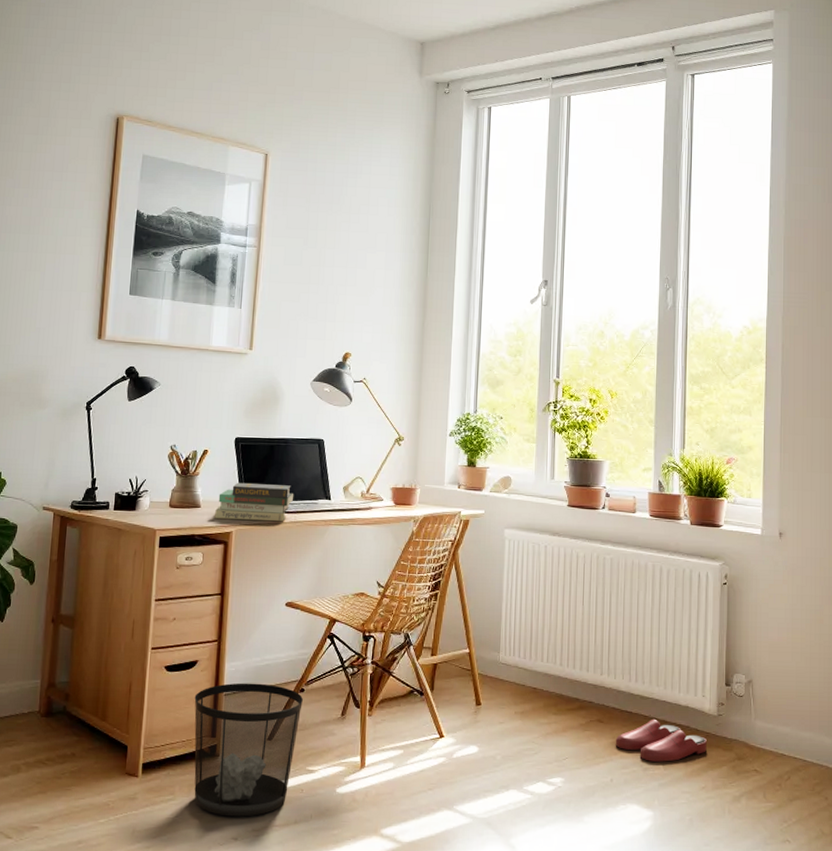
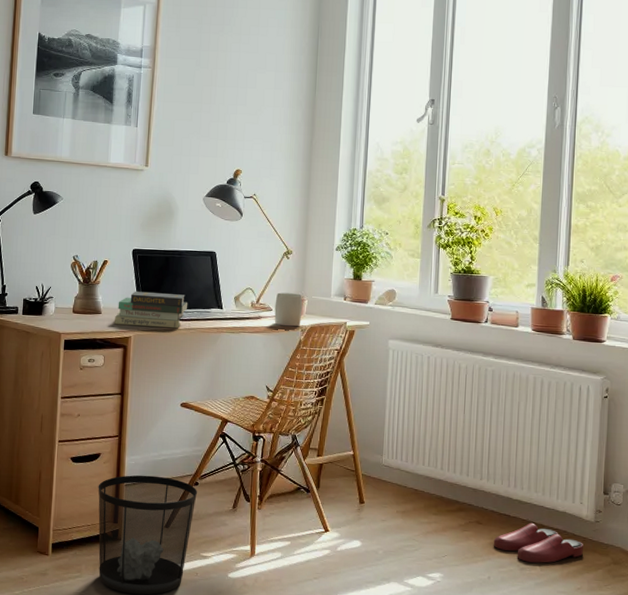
mug: none [385,481,415,517] -> present [274,292,303,327]

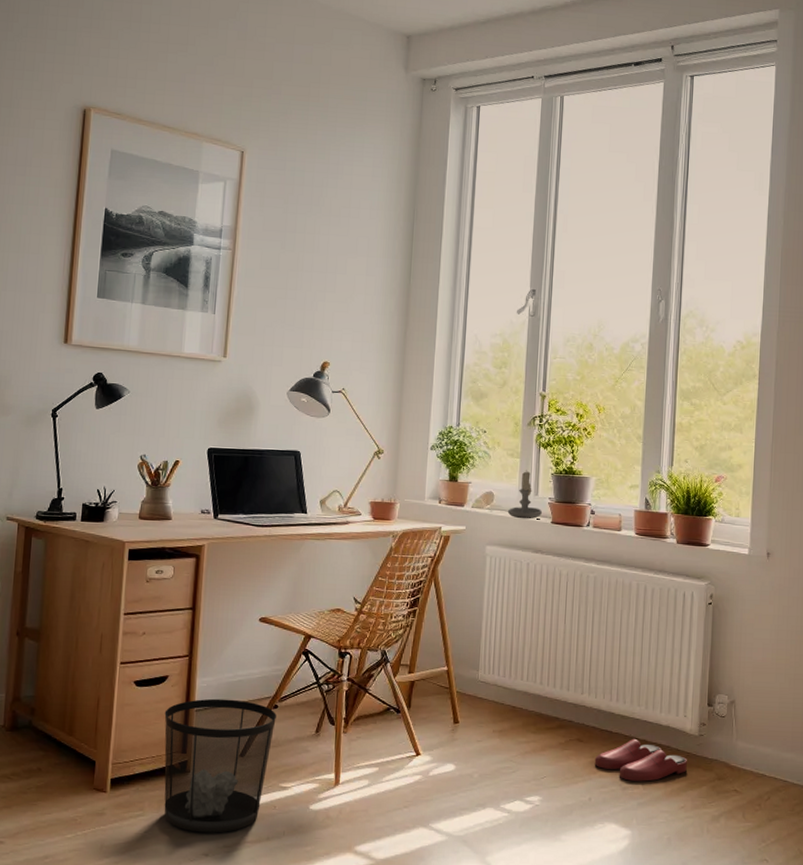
books: present [115,291,187,329] -> none [186,494,268,536]
mug: present [274,292,303,327] -> none [363,495,395,533]
candle: none [409,269,443,316] -> present [507,470,543,520]

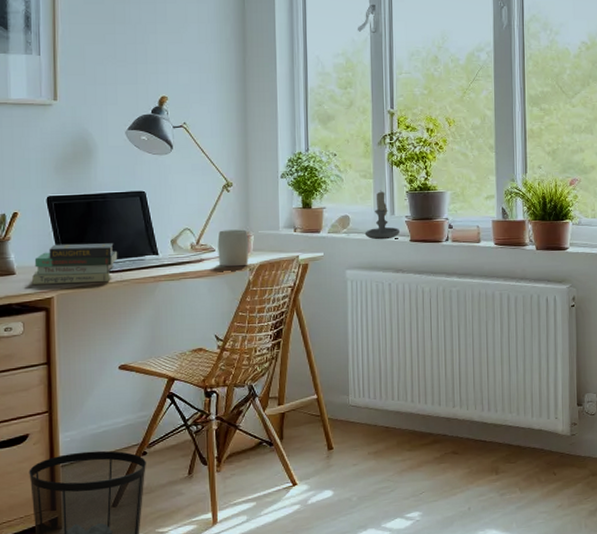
books: none [186,494,268,536] -> present [32,243,117,284]
mug: none [363,495,395,533] -> present [217,229,249,267]
slippers: present [594,738,687,782] -> none [471,445,561,487]

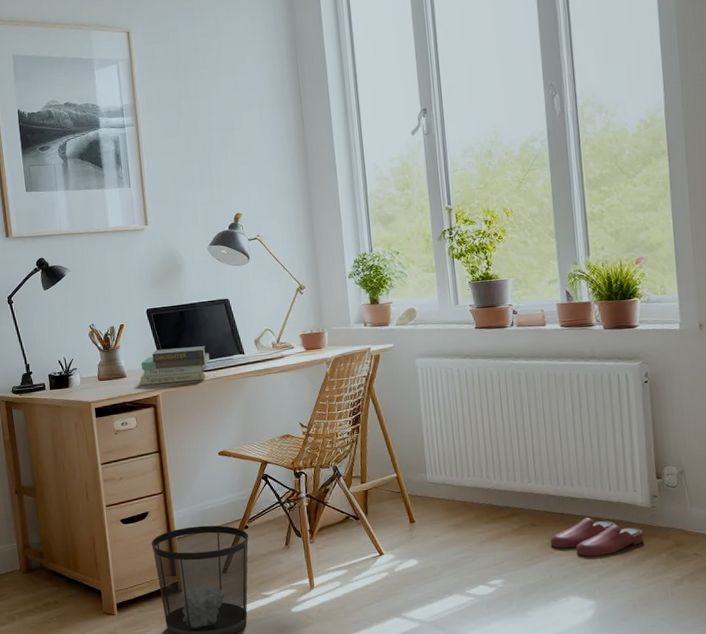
mug: present [217,229,249,267] -> none [295,327,325,362]
candle: present [364,190,401,240] -> none [431,282,466,329]
slippers: none [471,445,561,487] -> present [550,517,643,557]

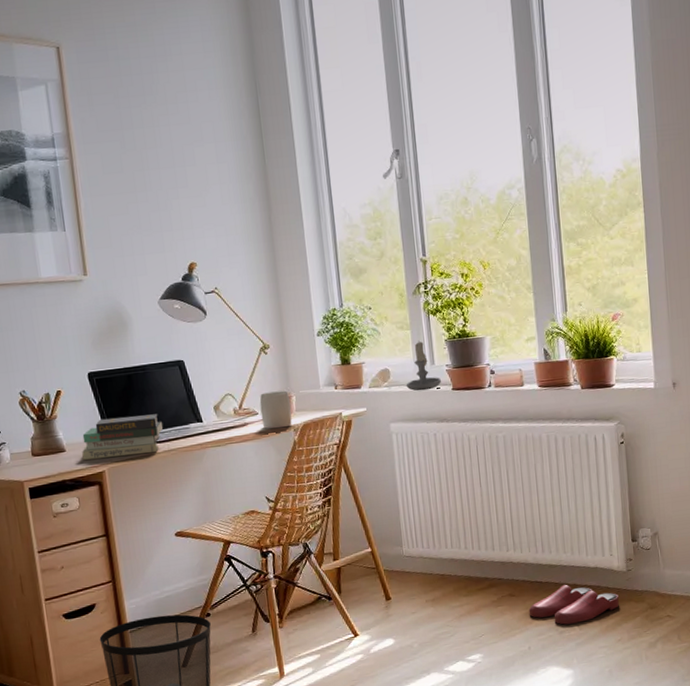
mug: none [295,327,325,362] -> present [259,390,292,429]
candle: none [431,282,466,329] -> present [406,340,442,391]

